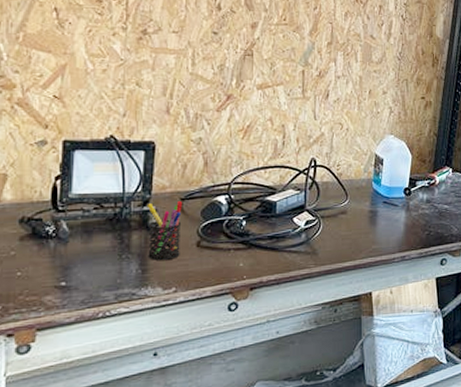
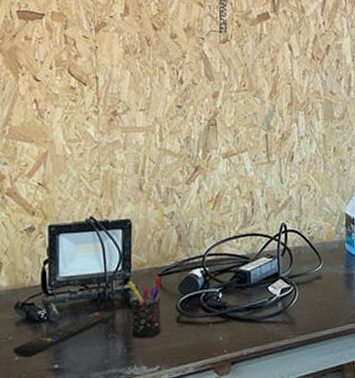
remote control: none [14,231,131,274] -> present [12,311,115,358]

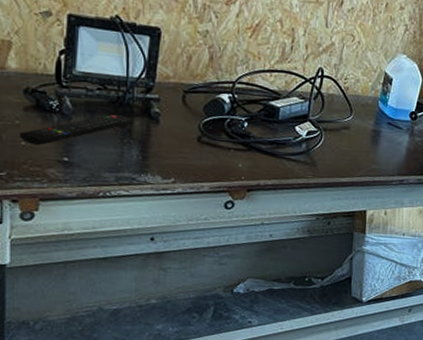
pen holder: present [127,277,162,340] -> none [149,92,185,151]

